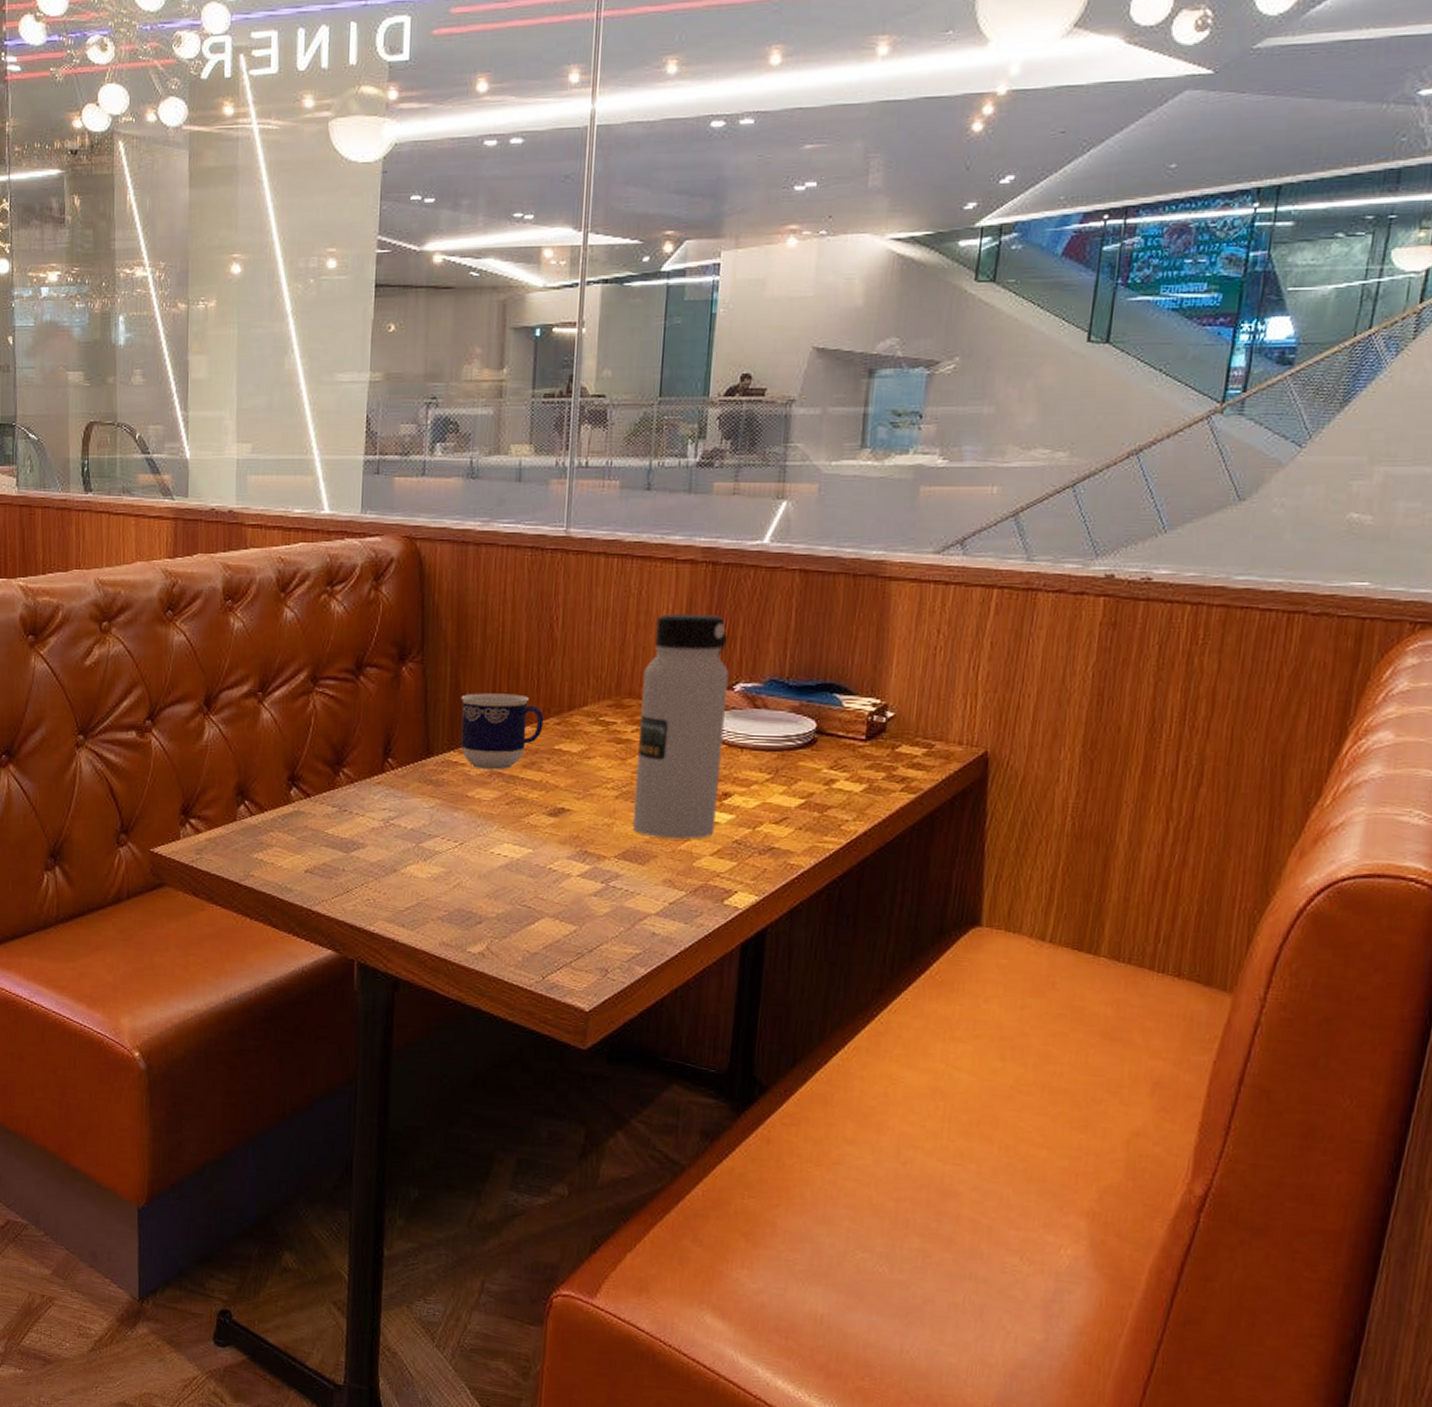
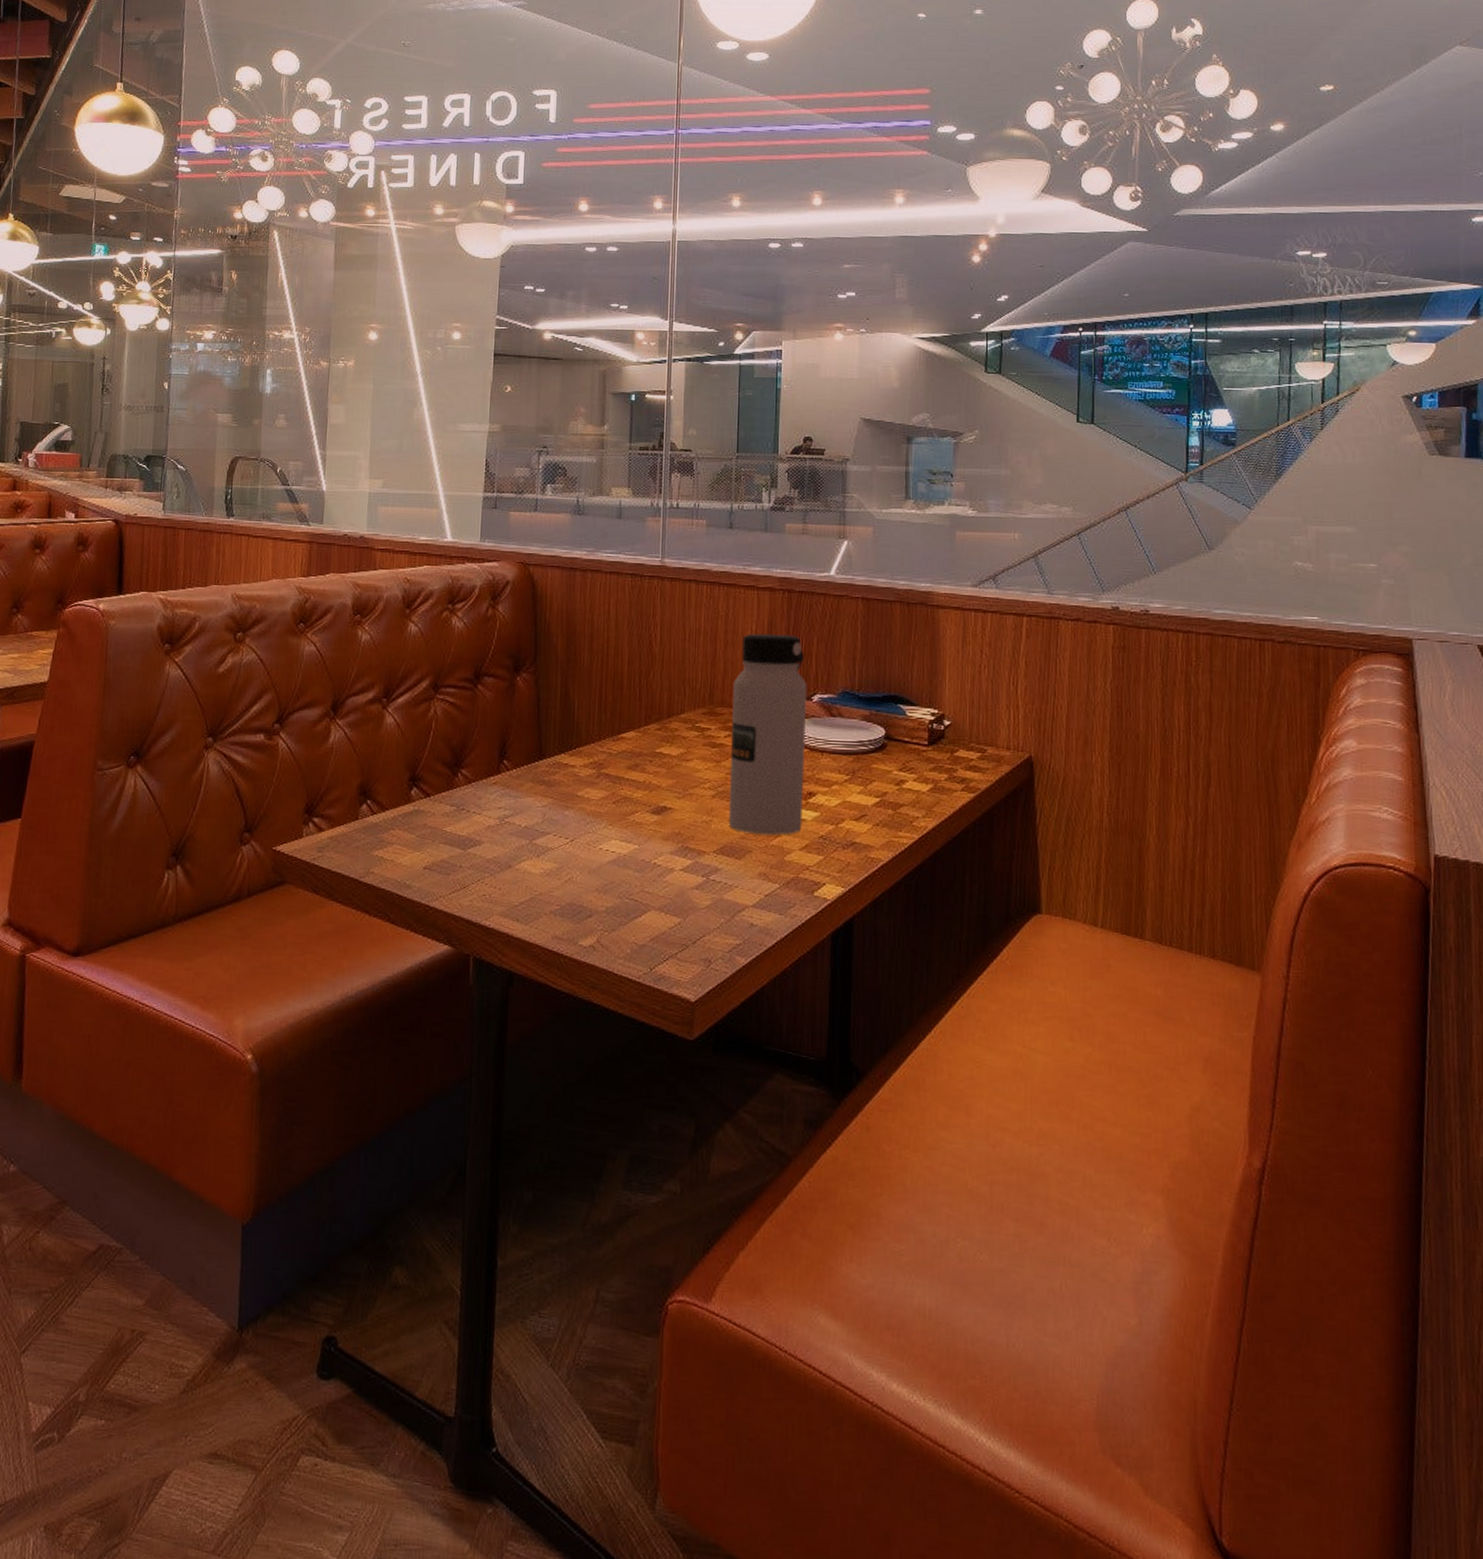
cup: present [460,693,544,771] -> none [570,701,646,772]

